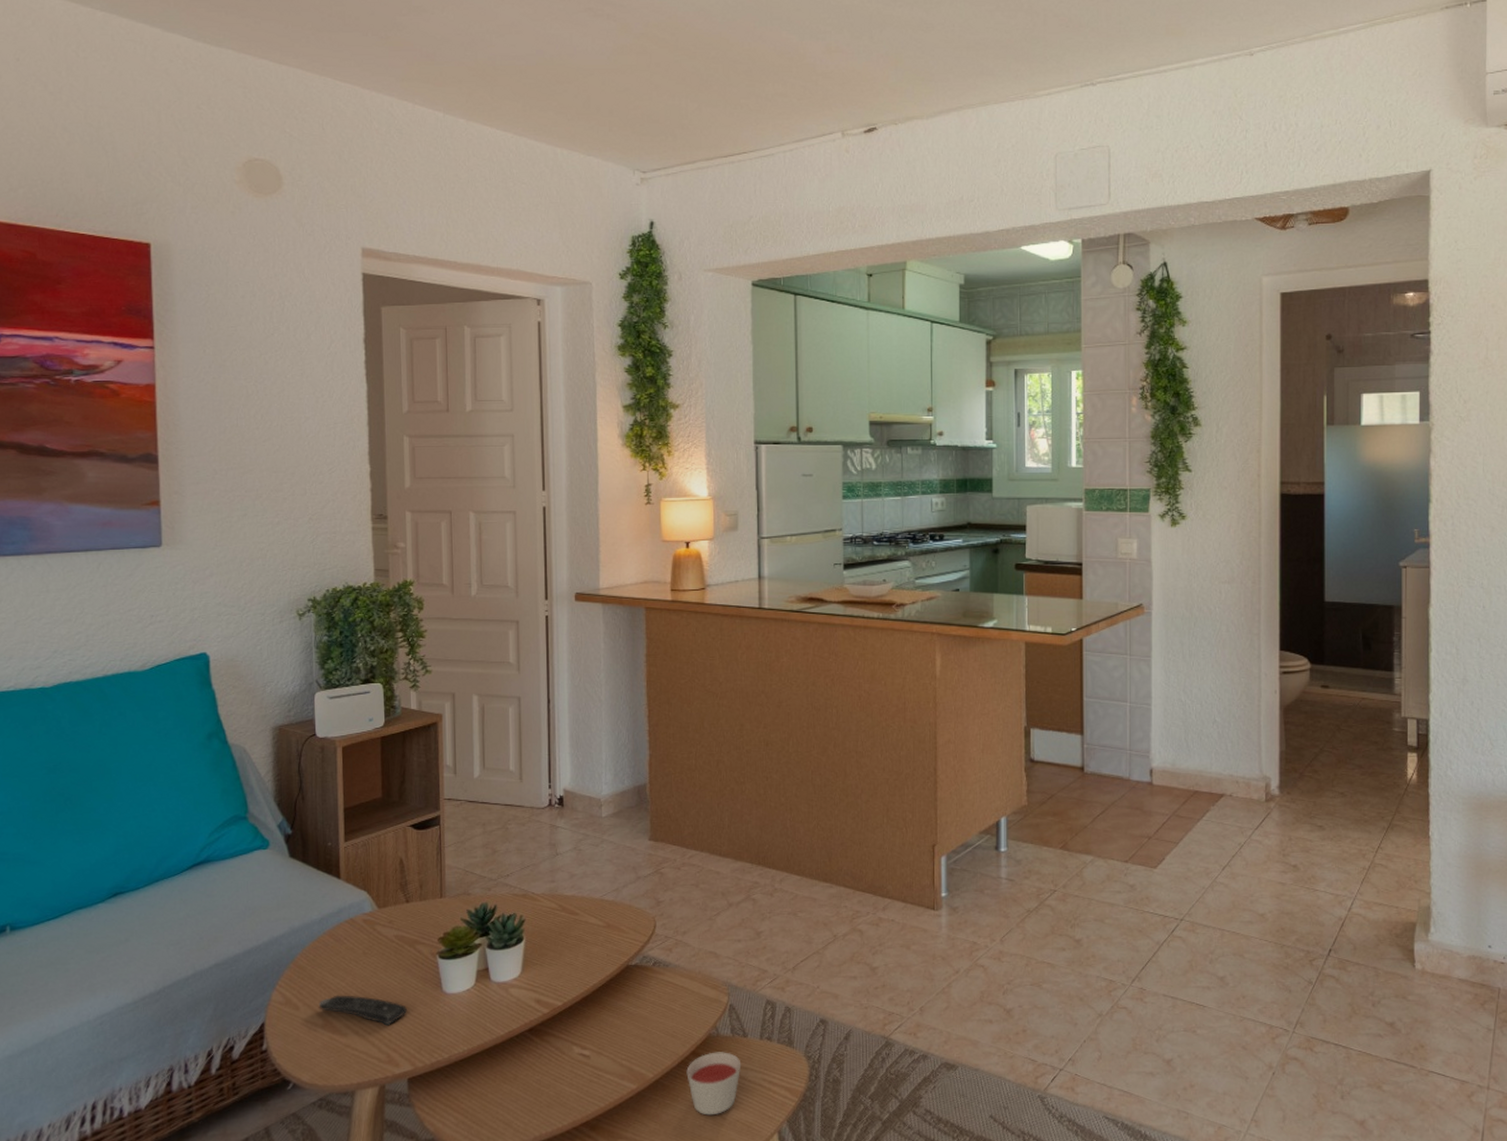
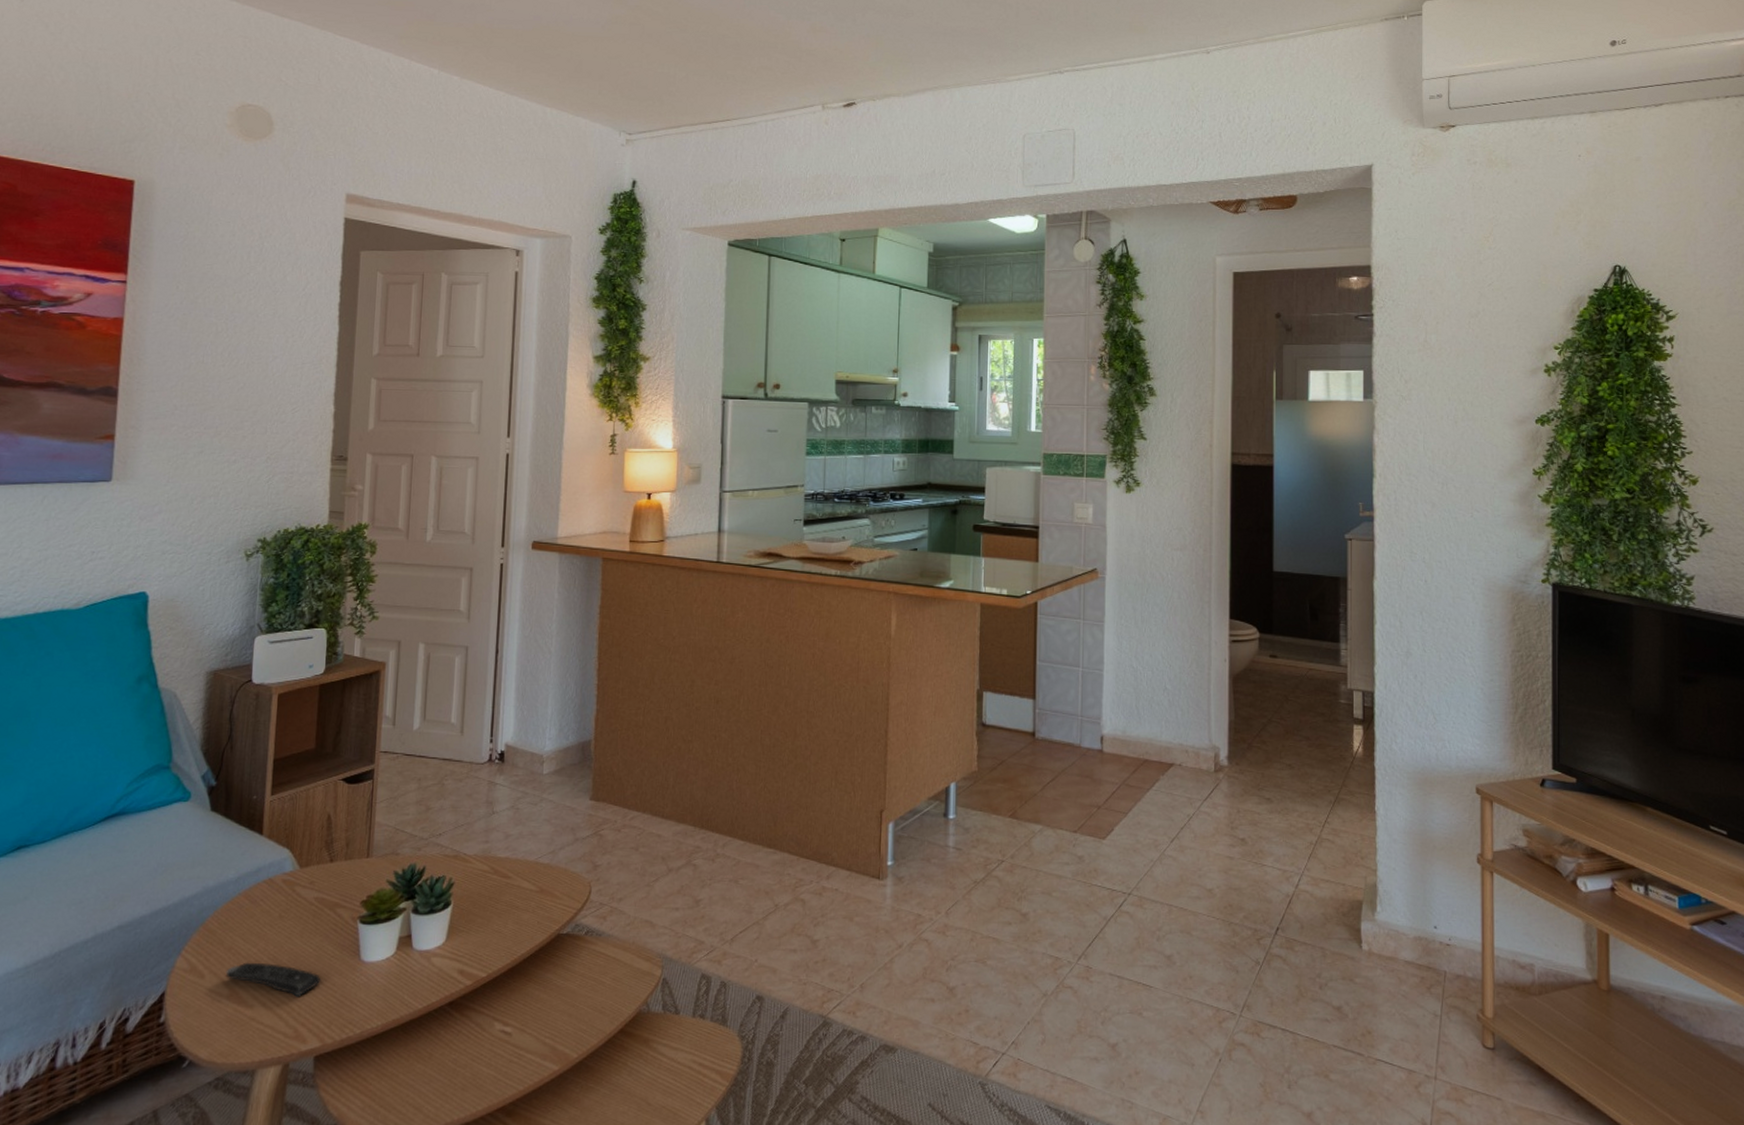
candle: present [686,1052,742,1116] -> none [613,1030,672,1101]

